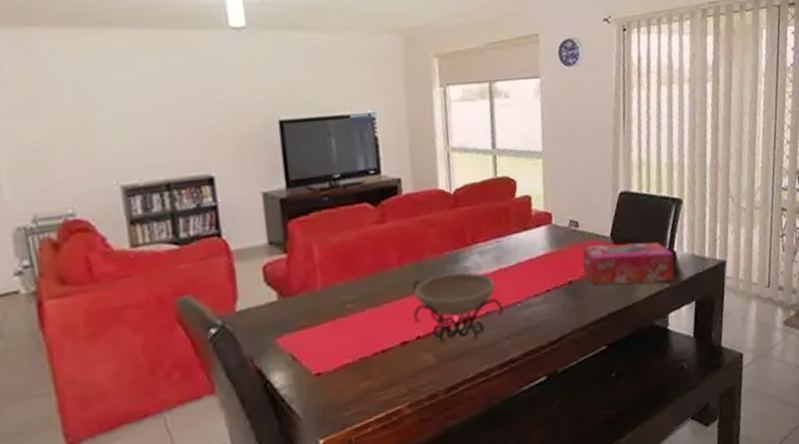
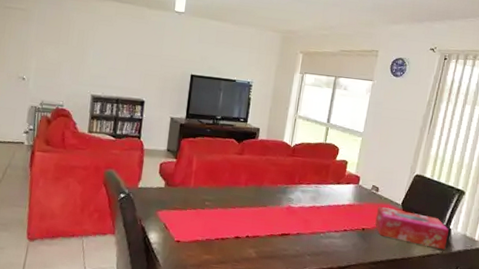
decorative bowl: present [413,272,503,344] -> none [247,198,310,249]

